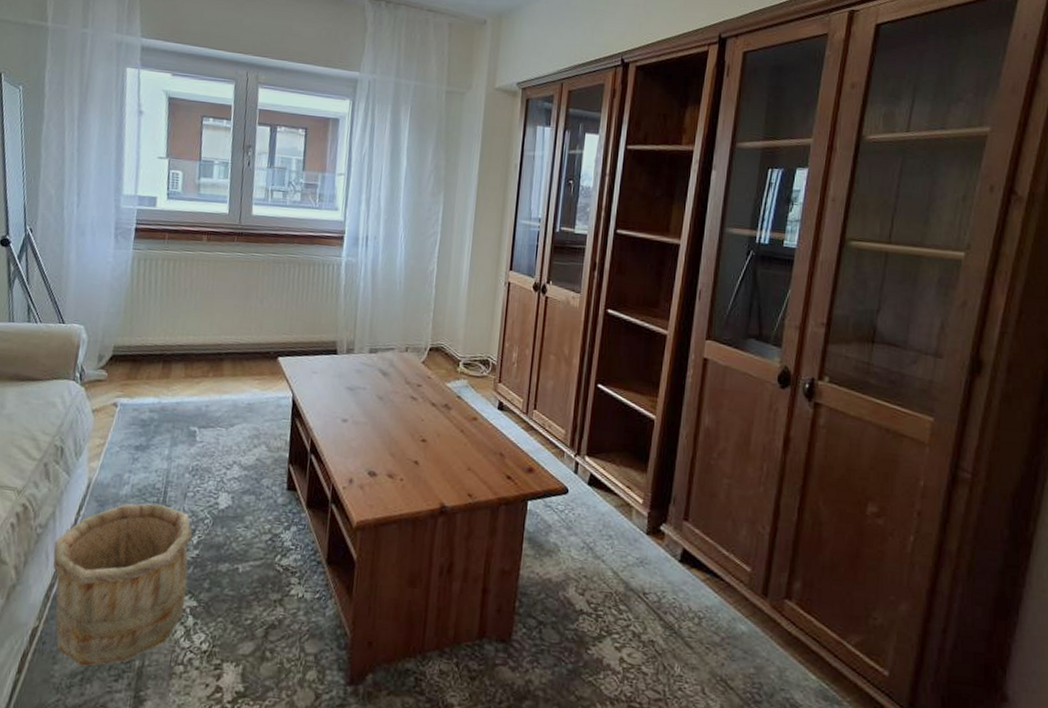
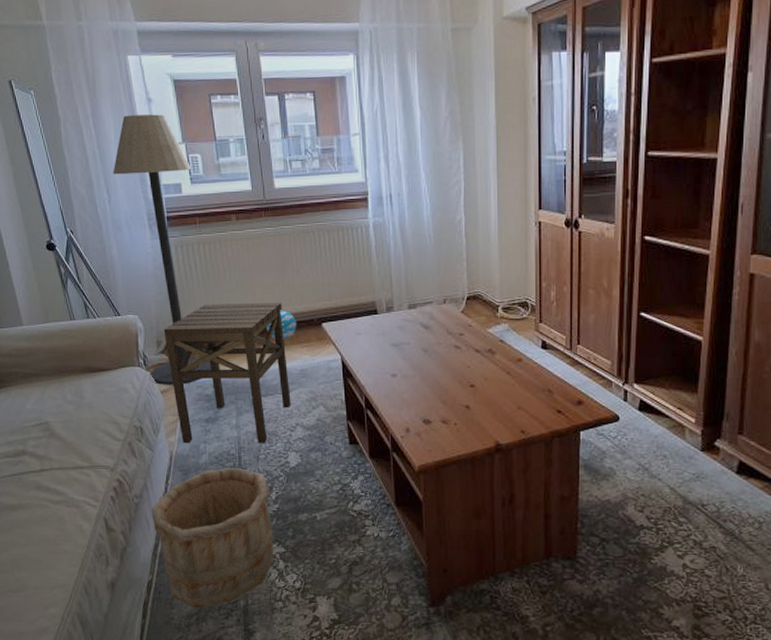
floor lamp: none [83,123,171,405] -> present [113,114,212,385]
side table: none [105,322,240,479] -> present [163,302,291,444]
decorative ball: none [219,339,252,370] -> present [266,311,297,340]

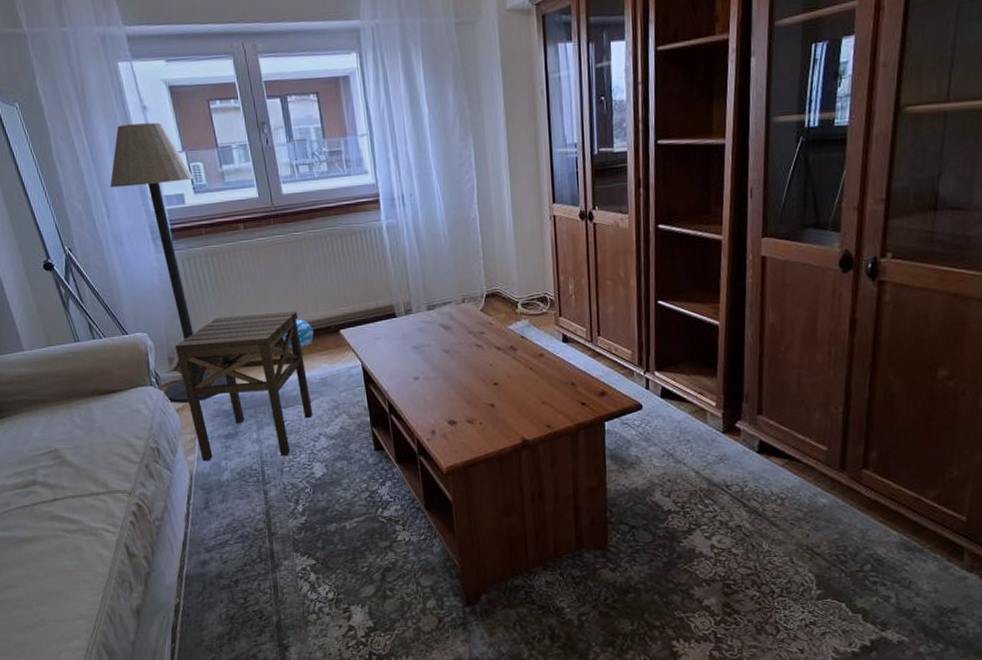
wooden bucket: present [151,468,274,609] -> none [174,483,305,628]

